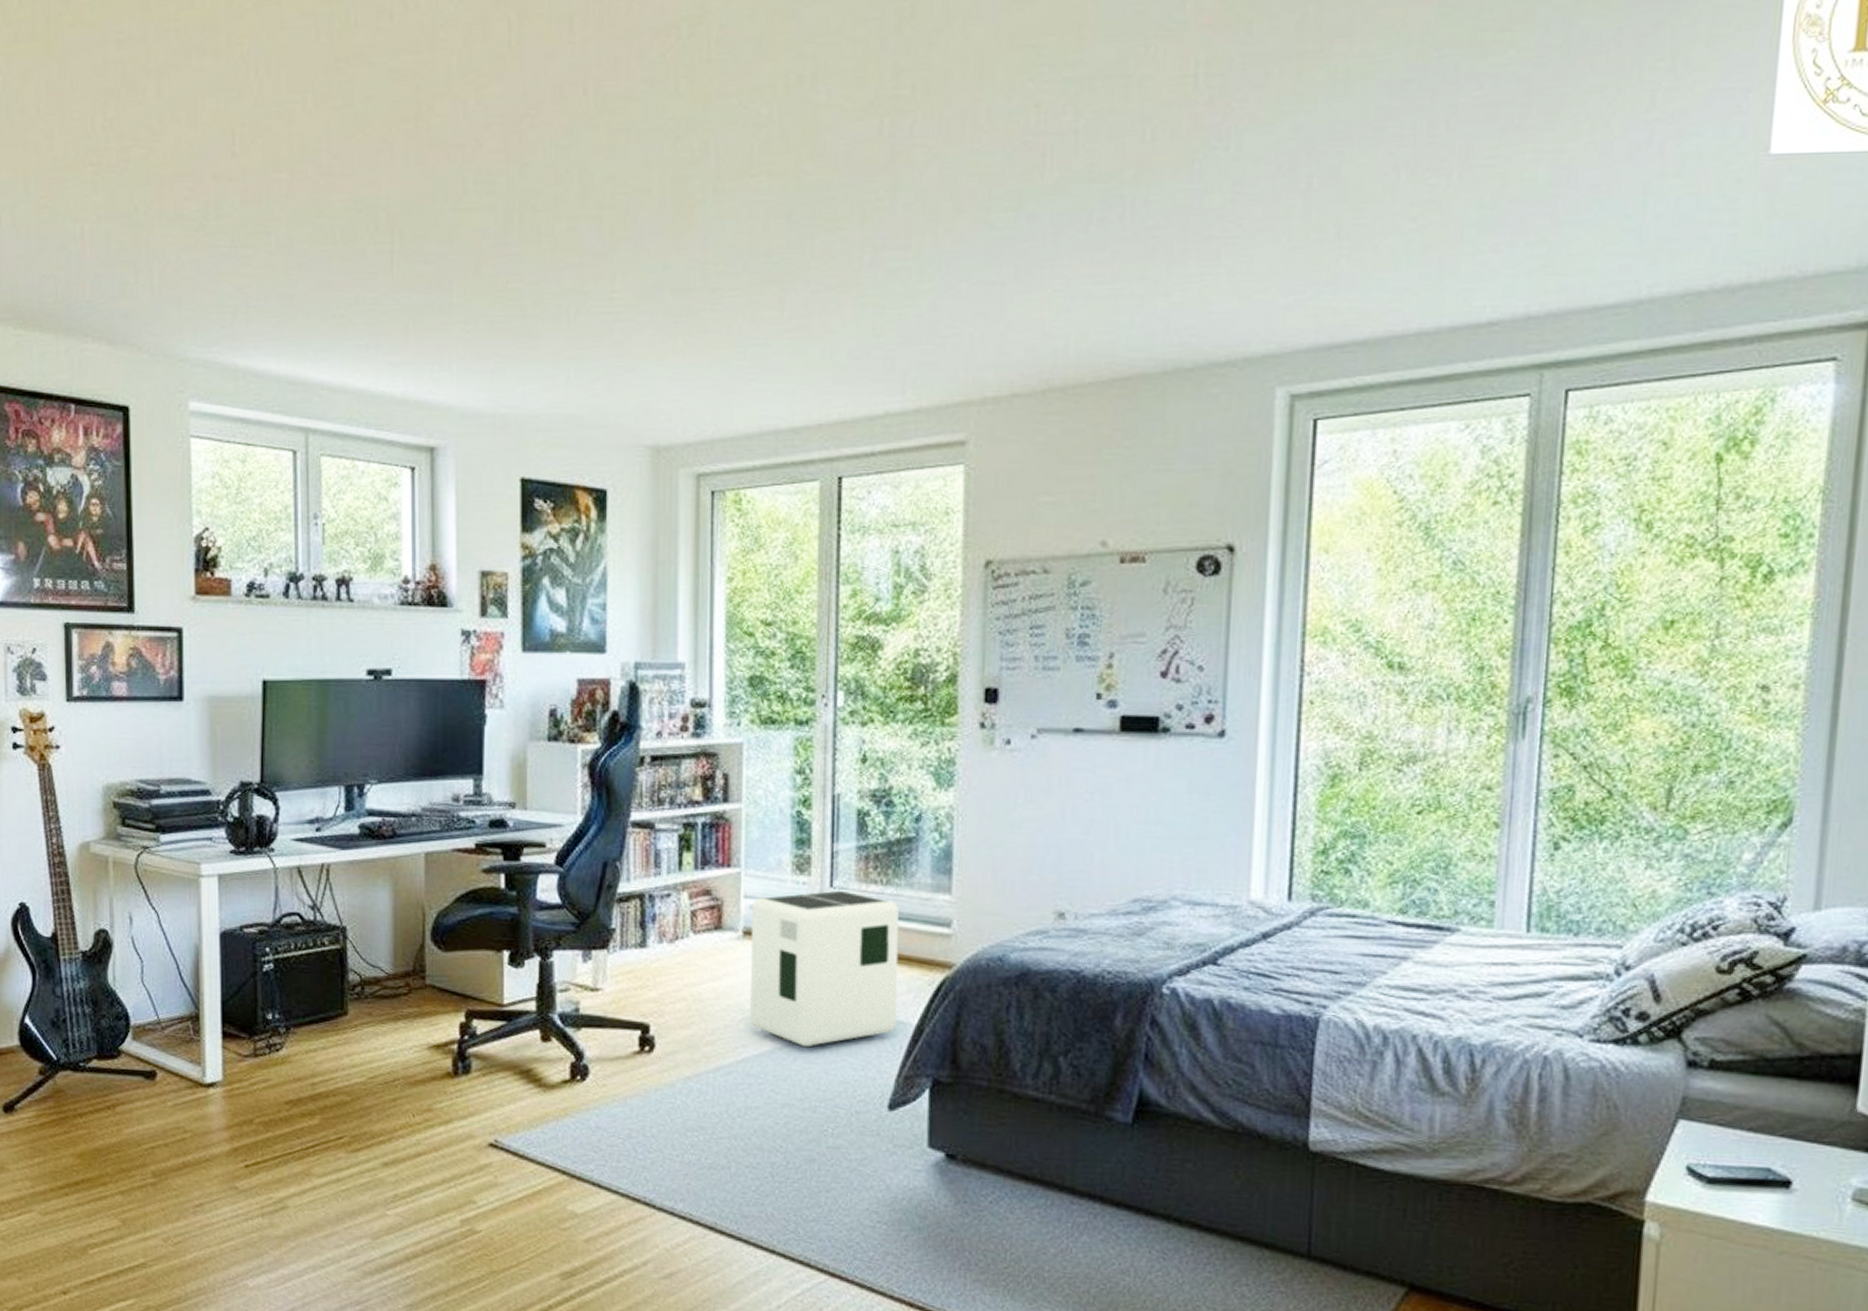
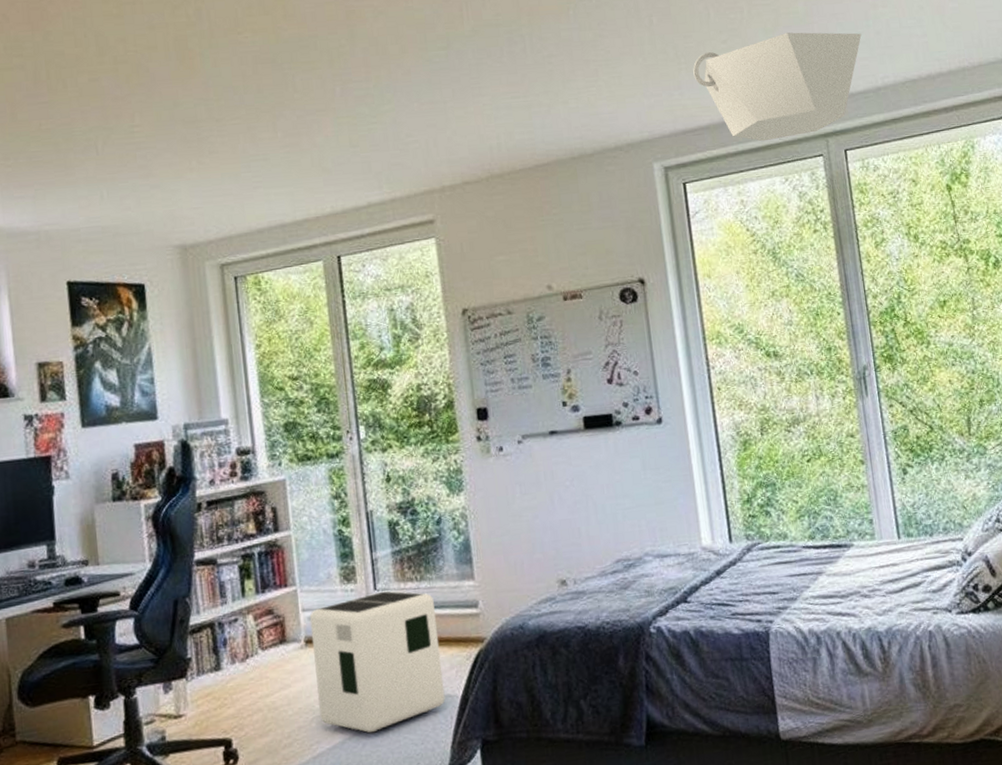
ceiling light: none [1358,210,1631,369] -> present [693,32,862,142]

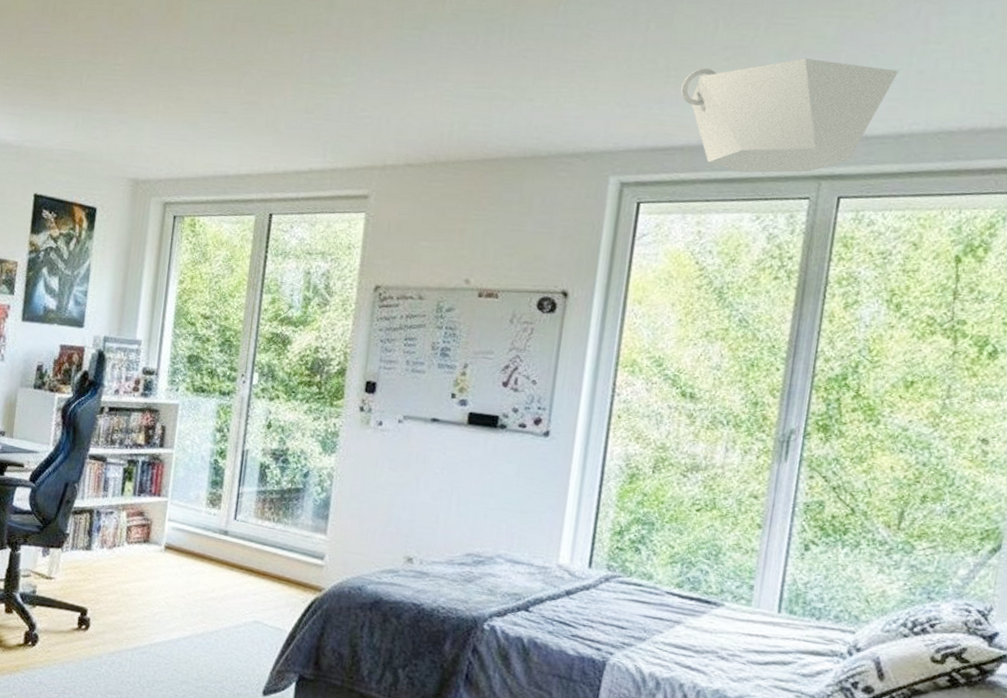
air purifier: present [309,591,445,733] -> none [163,521,285,640]

